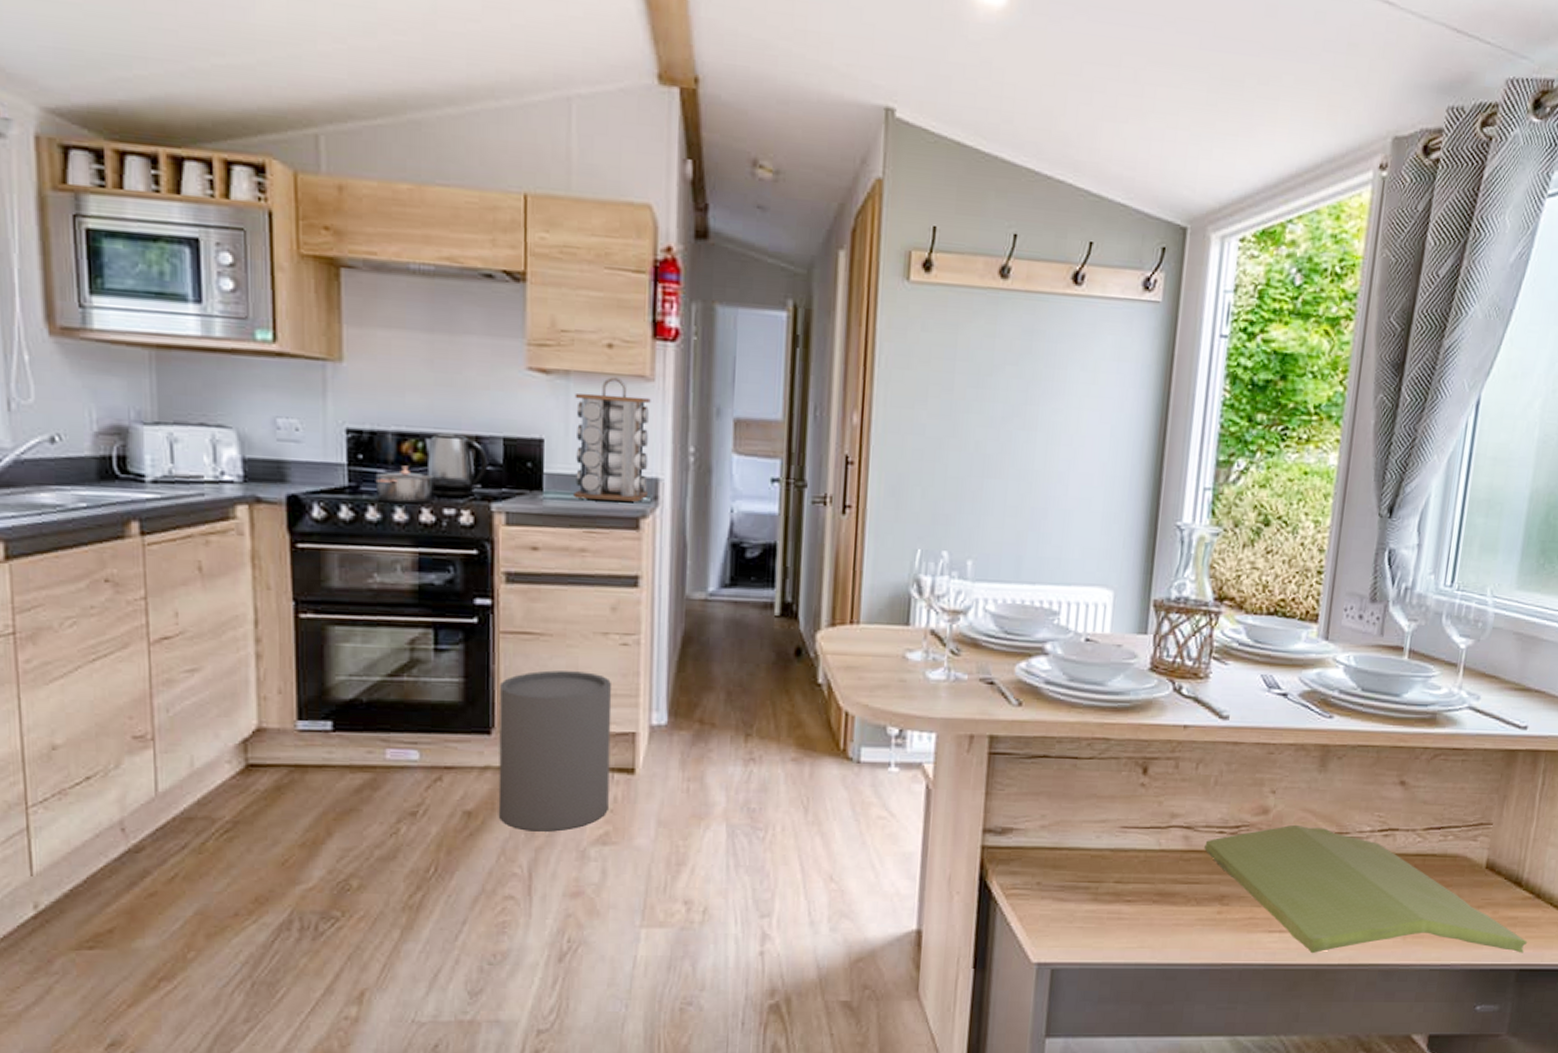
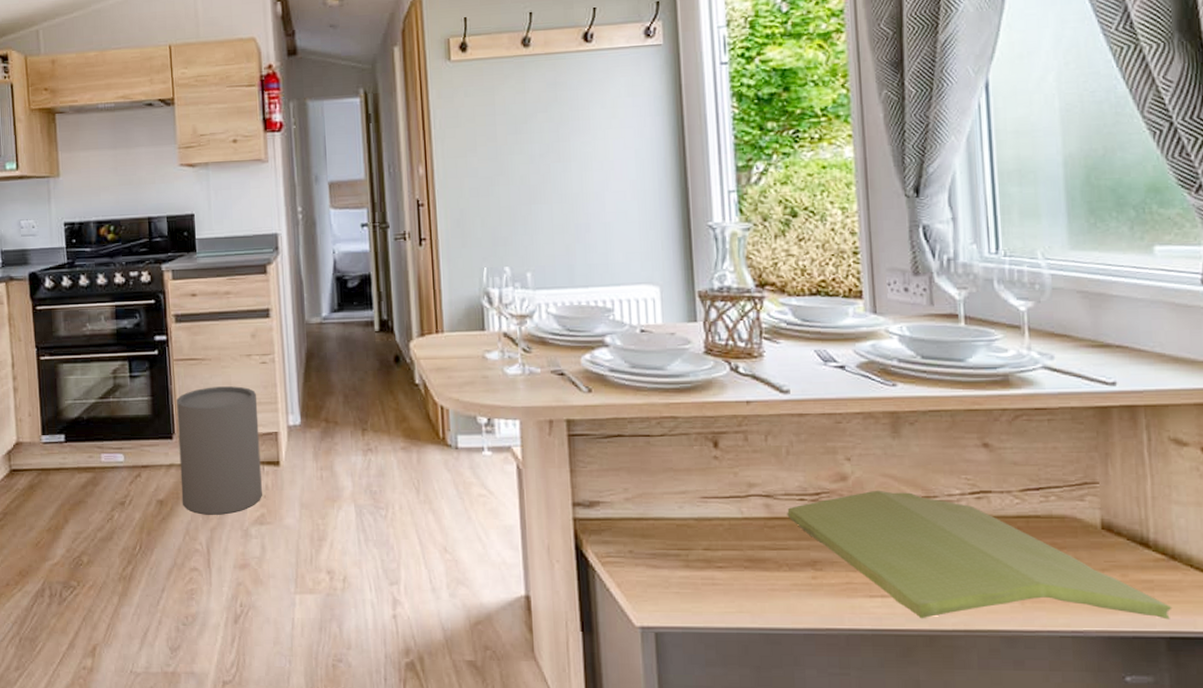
cooking pot: present [375,465,435,505] -> none [84,244,124,272]
kettle: present [425,433,489,499] -> none [115,217,158,264]
spice rack: present [573,376,651,503] -> none [213,163,271,255]

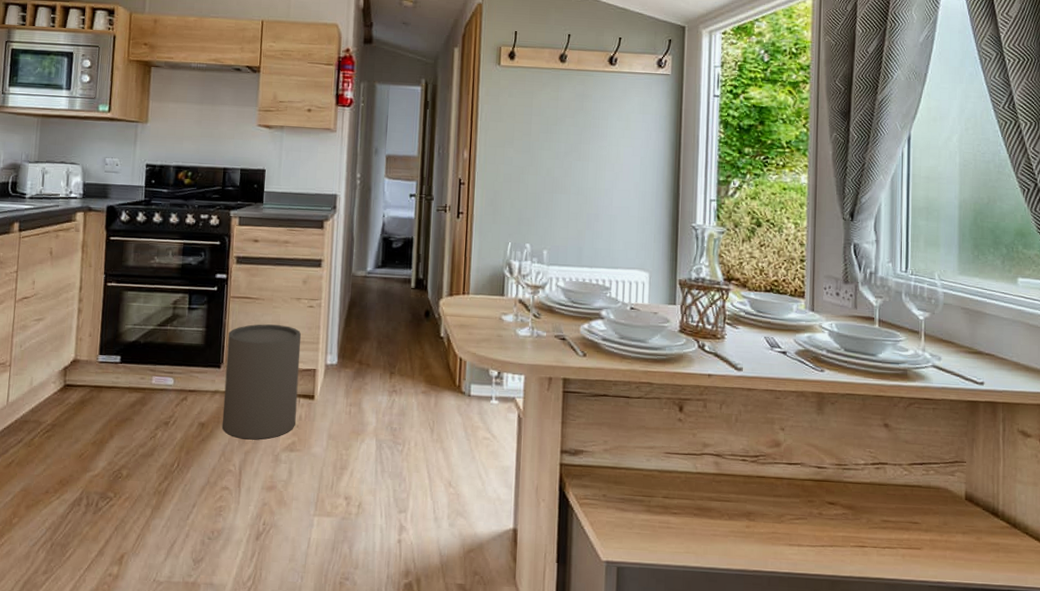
seat cushion: present [787,490,1173,620] -> none [731,456,1011,576]

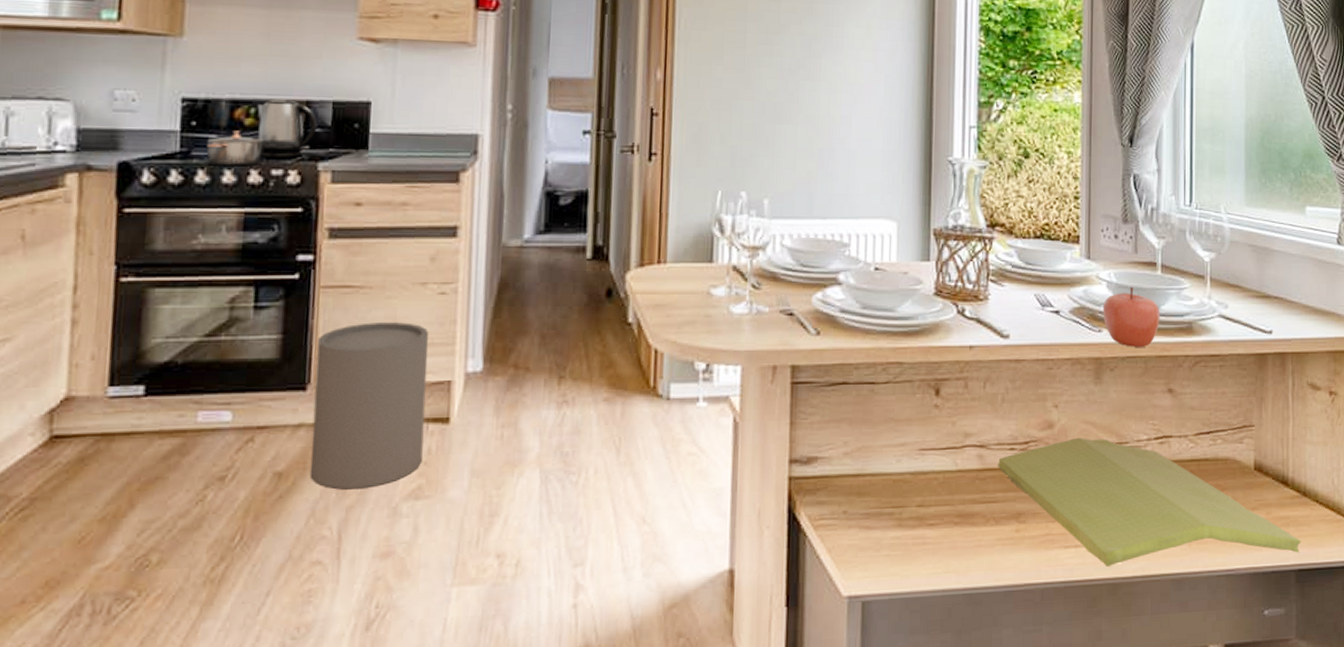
cooking pot: none [161,187,197,212] -> present [206,130,265,167]
kettle: none [192,166,231,208] -> present [257,99,318,160]
seat cushion: none [731,456,1011,576] -> present [998,437,1302,568]
fruit: none [824,336,877,387] -> present [1102,286,1160,347]

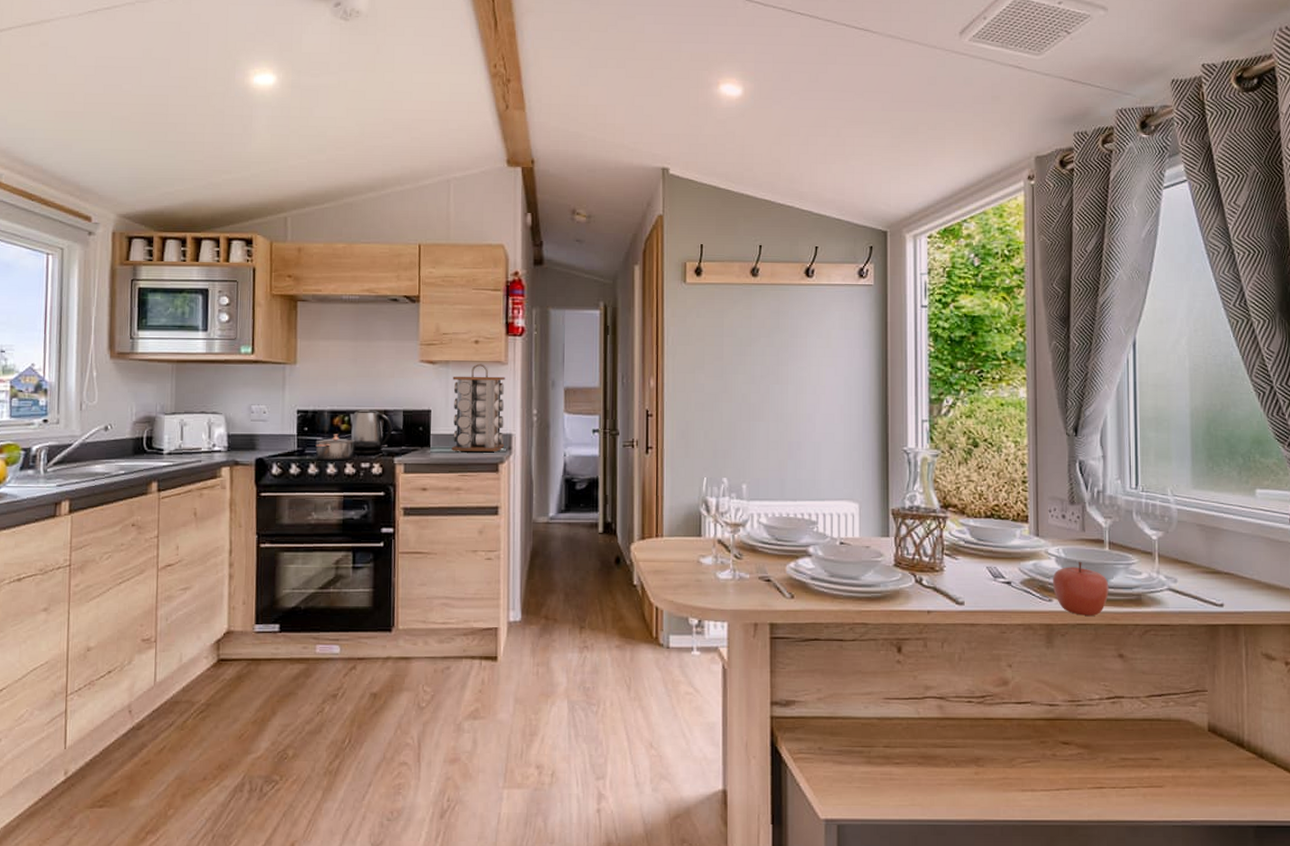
trash can: present [309,322,429,490] -> none [396,581,480,709]
spice rack: none [397,43,472,158] -> present [452,363,505,453]
seat cushion: present [998,437,1302,568] -> none [957,694,1260,811]

